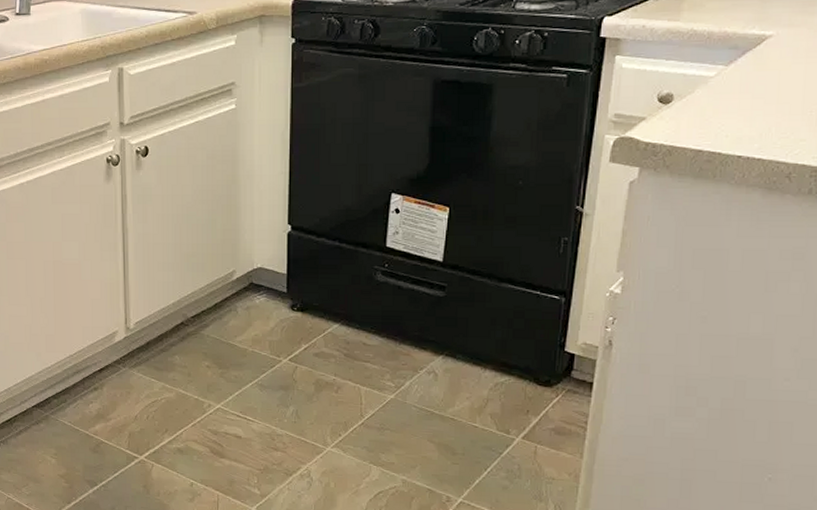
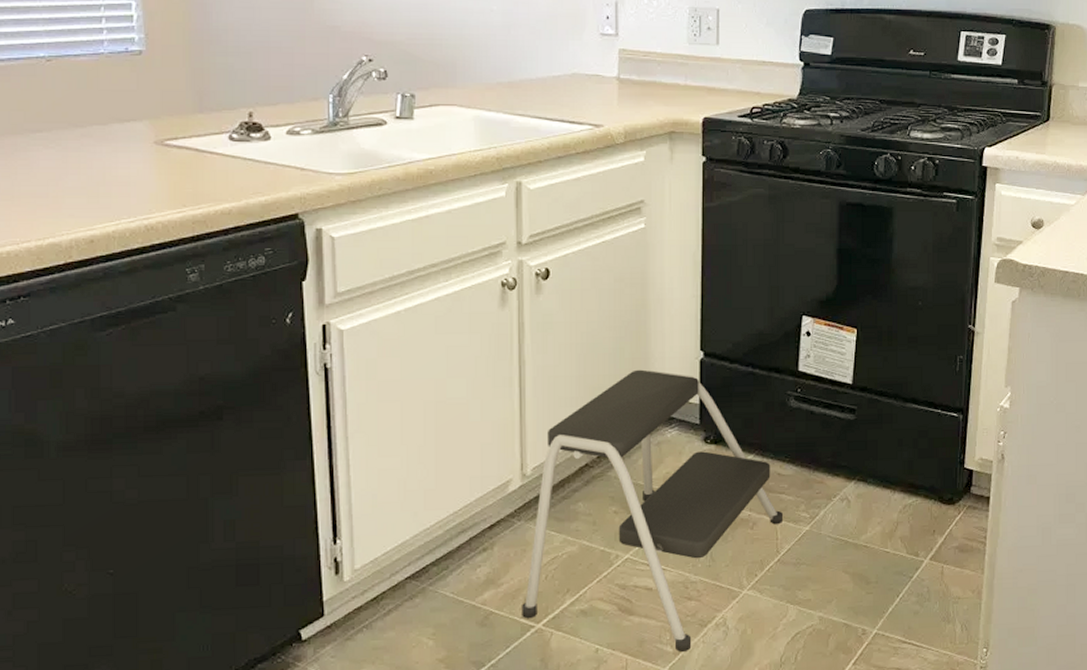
step stool: none [127,240,367,496] -> present [522,369,782,653]

